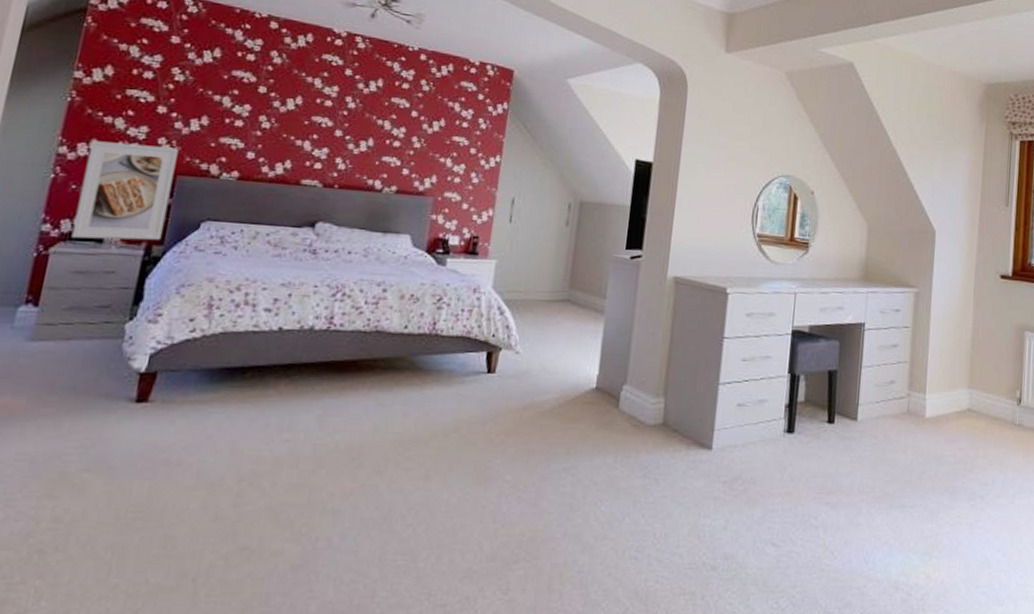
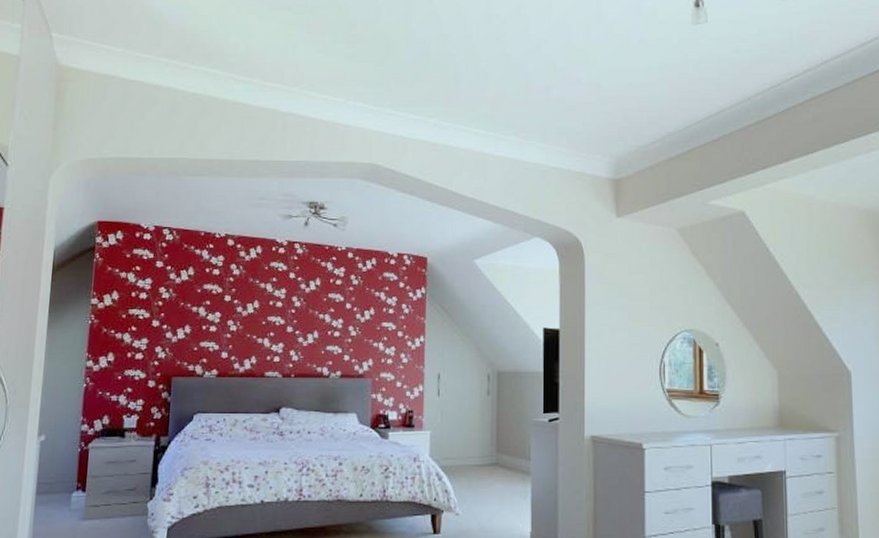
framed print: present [71,140,179,240] -> none [102,354,171,434]

